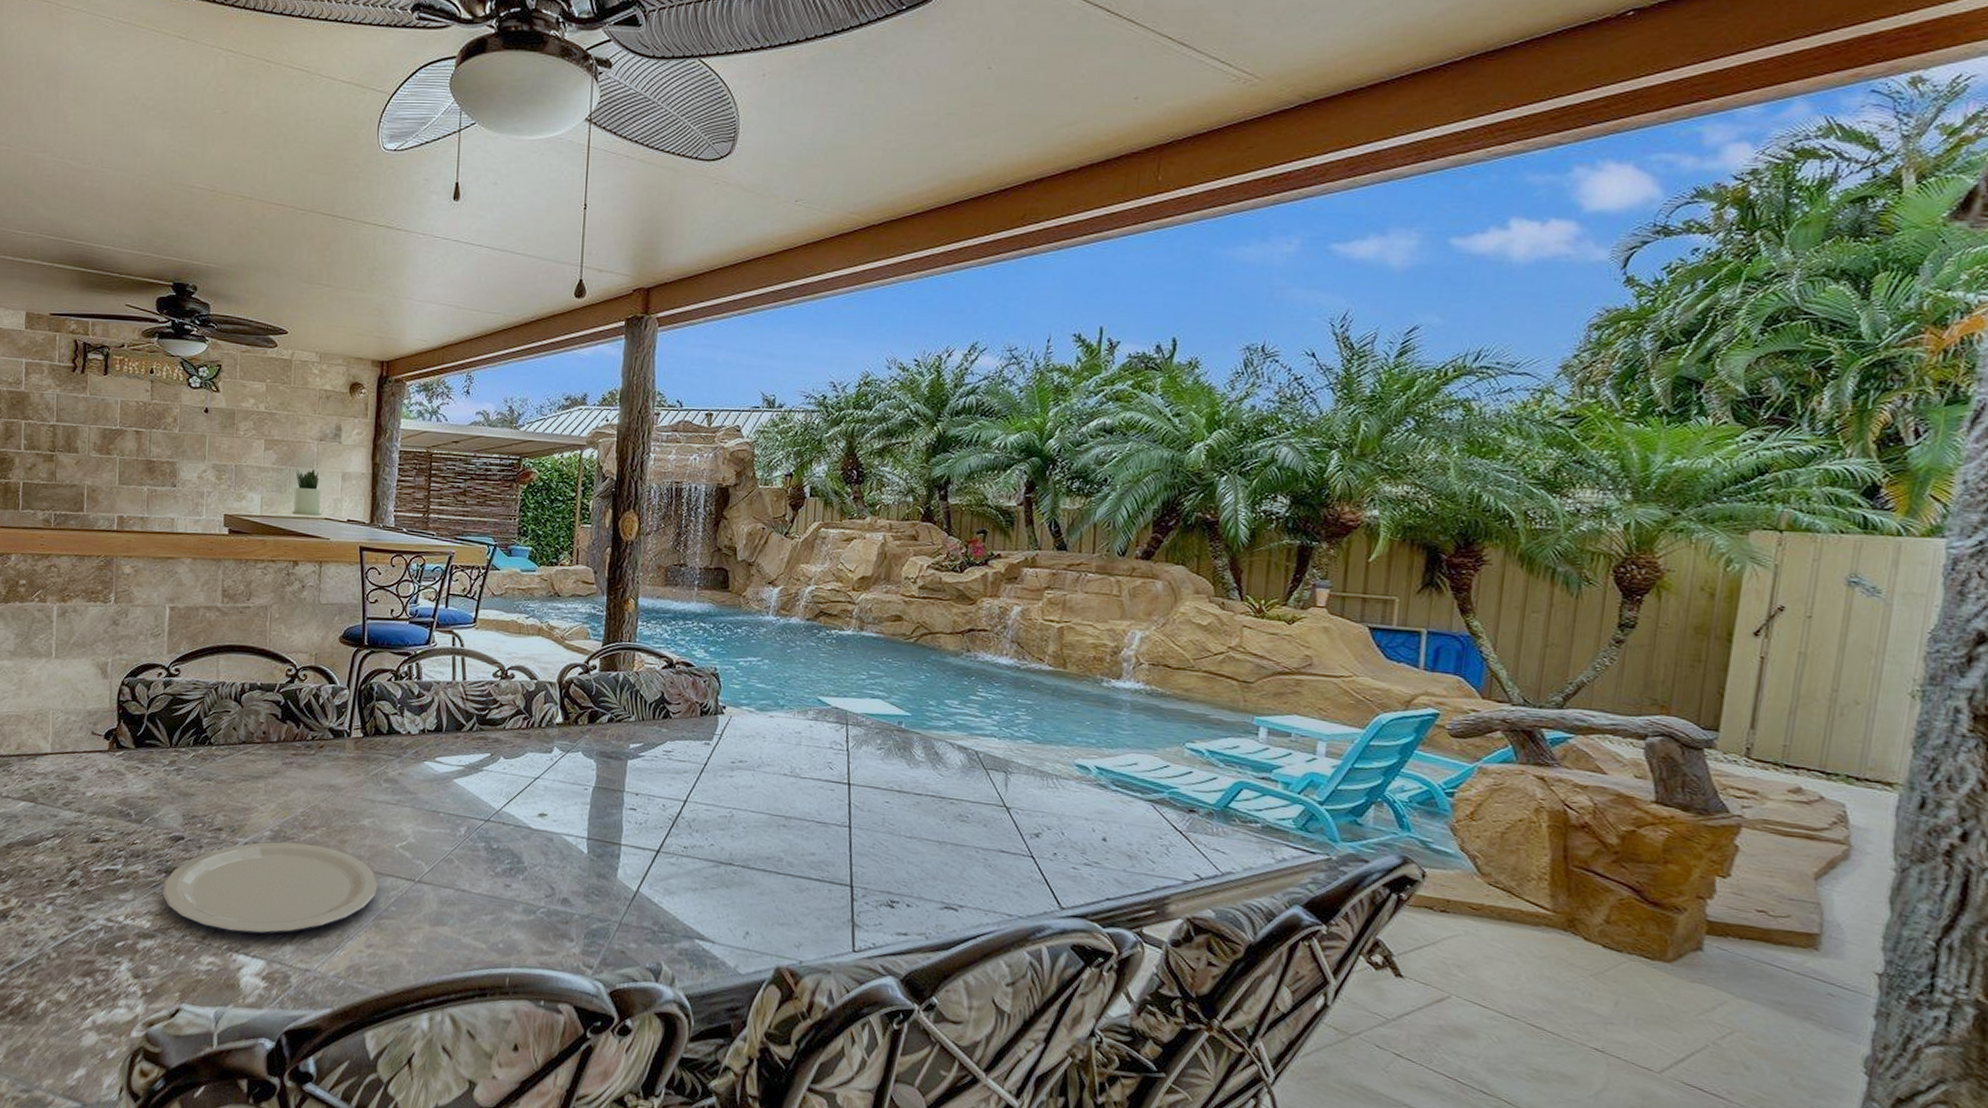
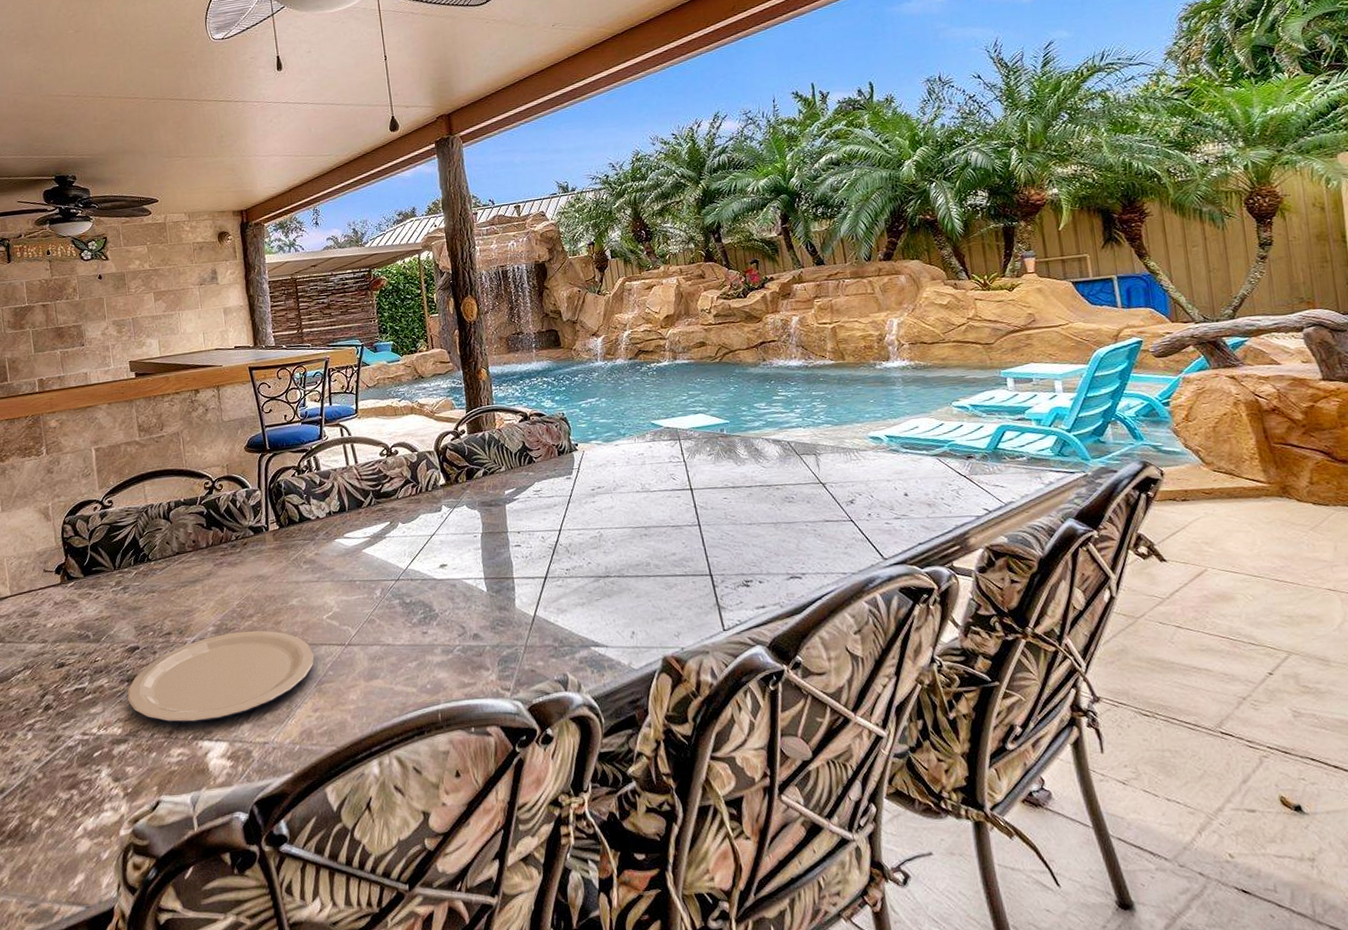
planter: present [291,468,323,517] -> none [184,309,213,351]

